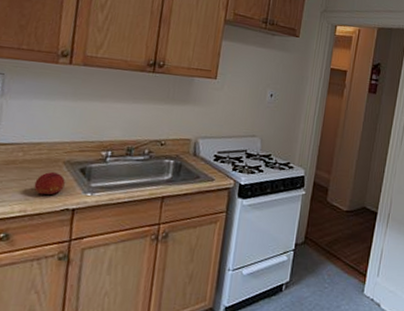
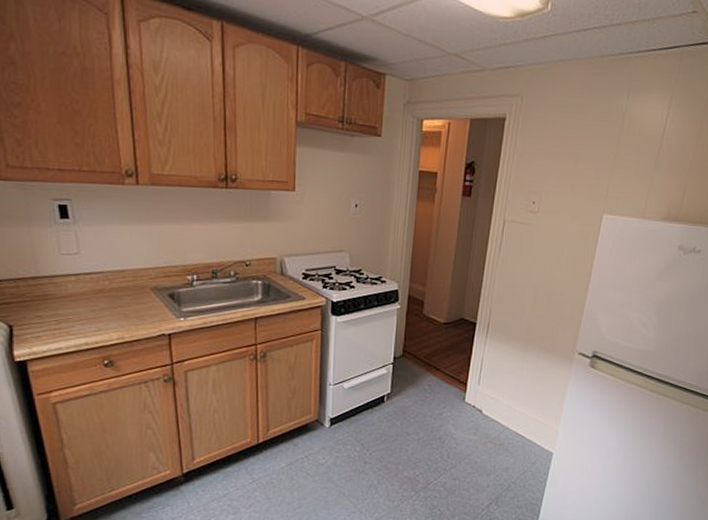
fruit: present [33,171,66,196] -> none [126,298,156,322]

